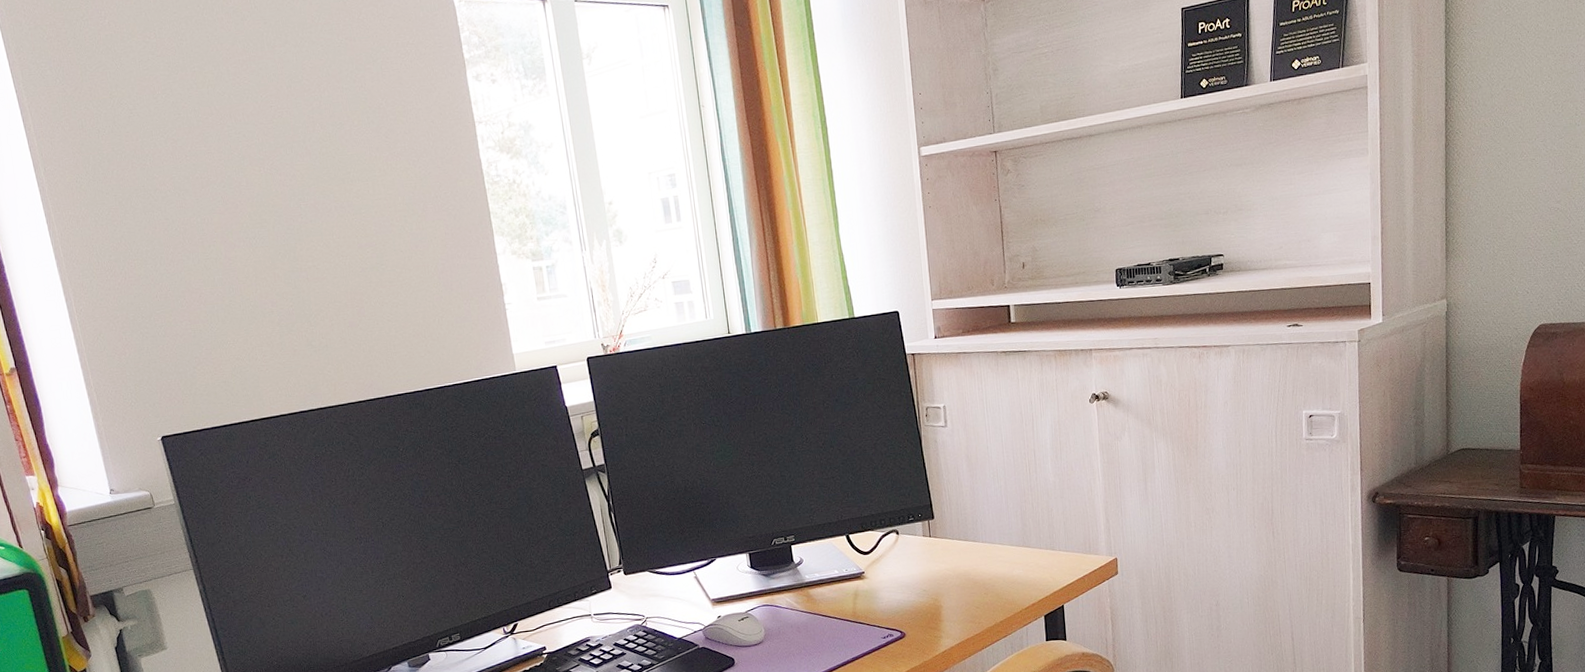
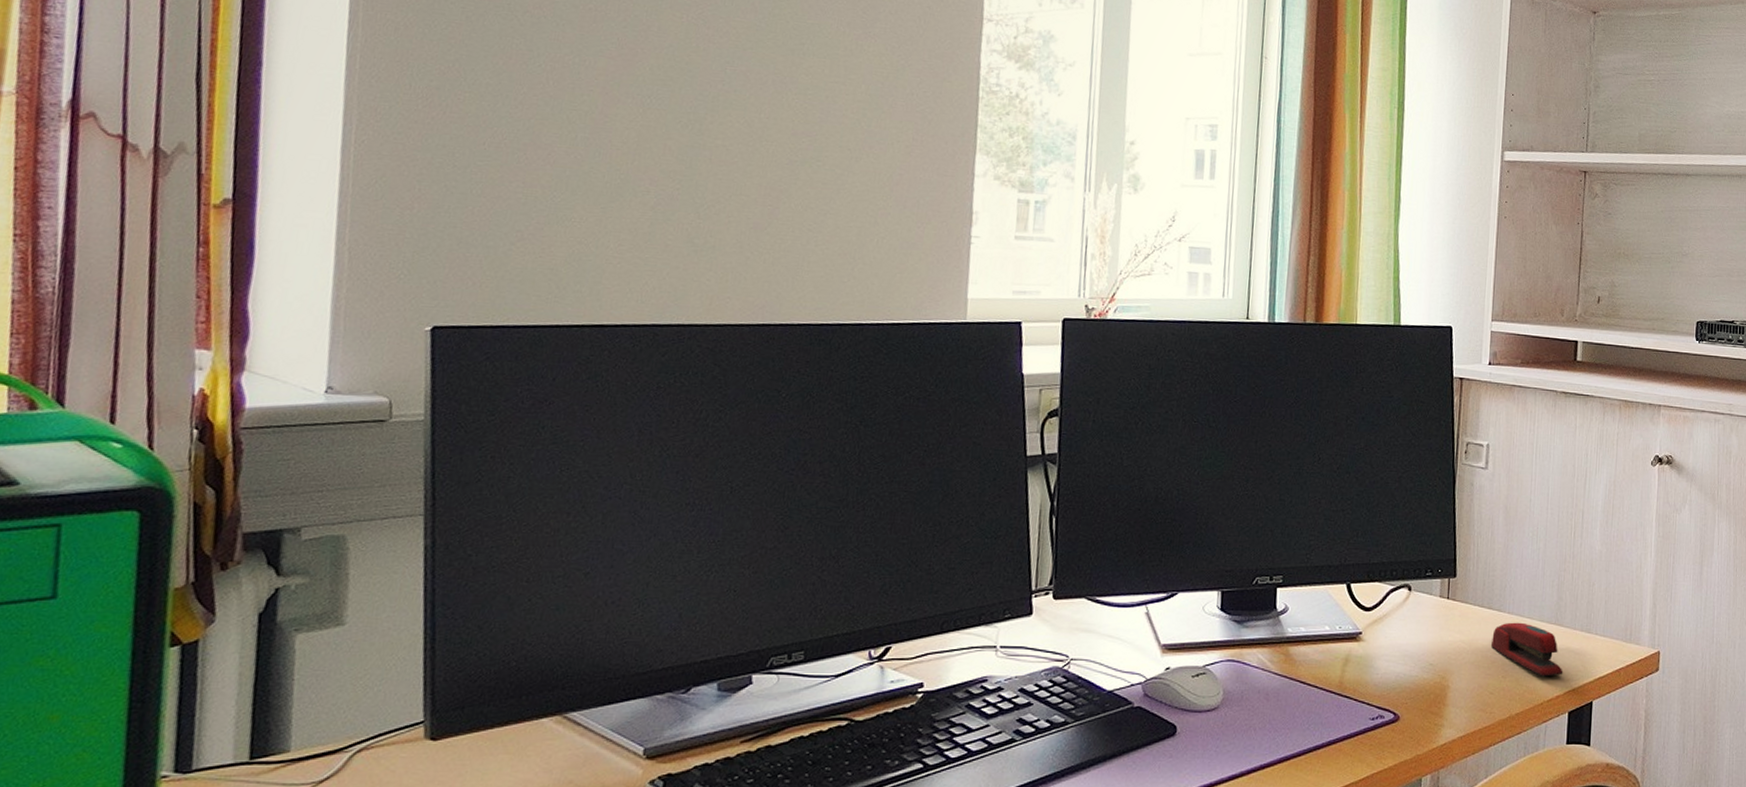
stapler: none [971,548,1036,590] -> present [1491,622,1563,677]

